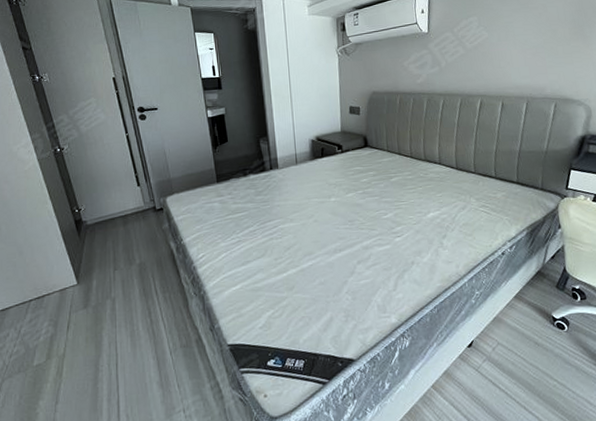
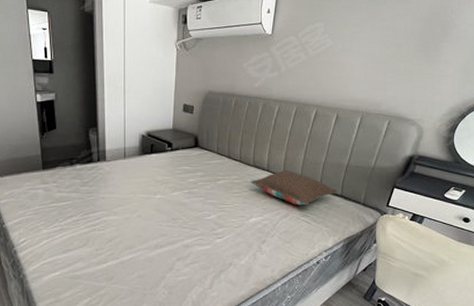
pillow: none [424,162,513,196] -> present [251,170,338,206]

